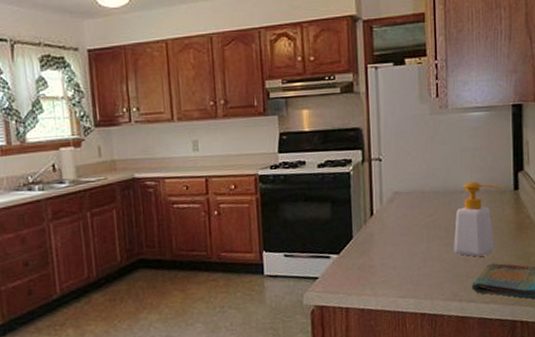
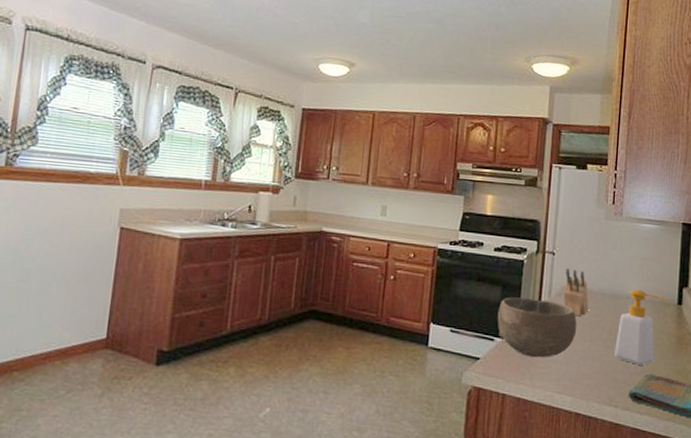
bowl: none [330,209,413,268] -> present [497,297,577,358]
knife block: none [395,172,423,220] -> present [563,268,589,317]

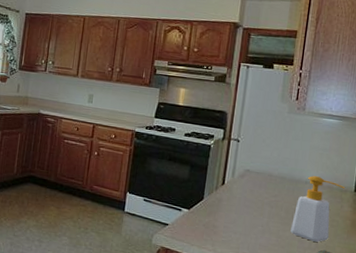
bowl: present [497,297,577,358] -> none [185,175,257,229]
knife block: present [563,268,589,317] -> none [245,154,269,196]

